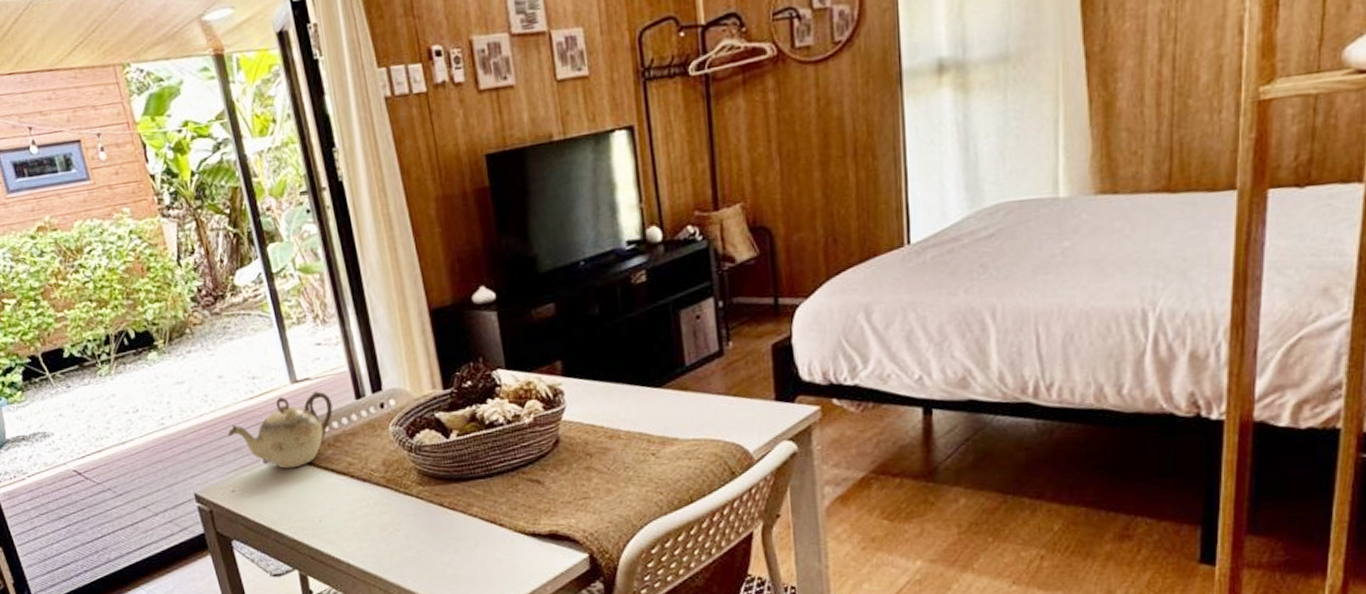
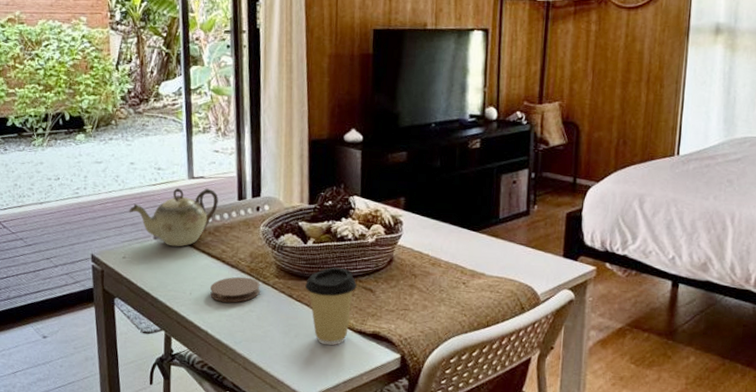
coaster: none [341,490,403,525] -> present [209,276,260,303]
coffee cup: none [456,460,520,557] -> present [305,267,357,346]

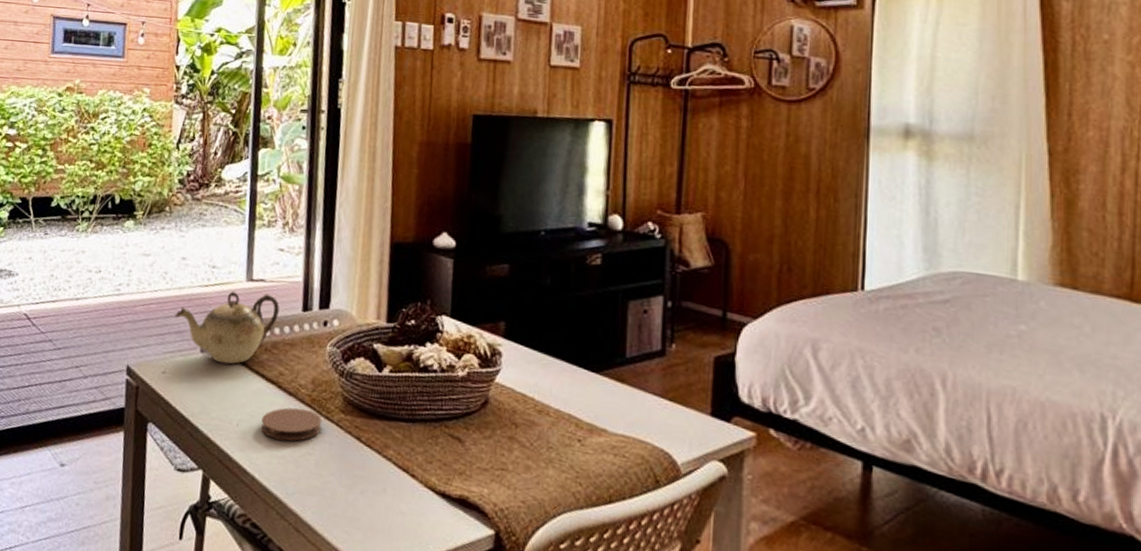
coffee cup: present [305,267,357,346] -> none [377,404,442,510]

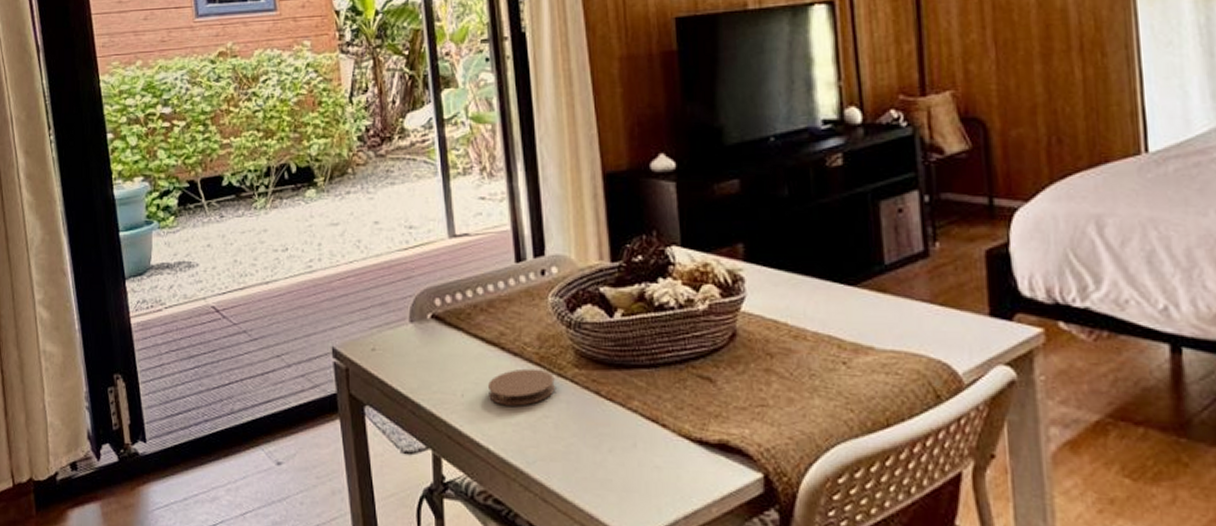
teapot: present [174,291,280,364] -> none [376,249,490,331]

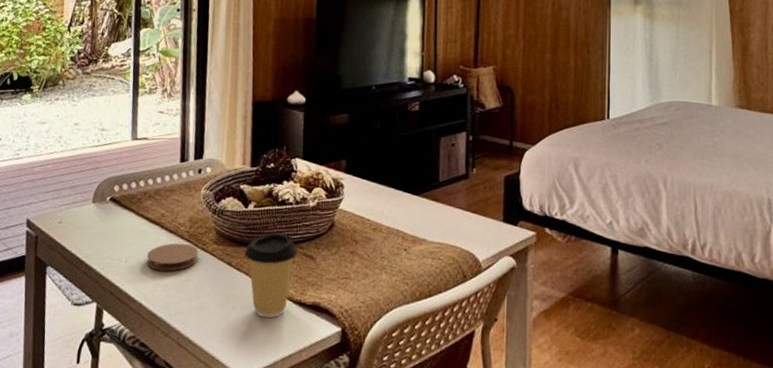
coffee cup: none [616,348,689,464] -> present [245,232,297,319]

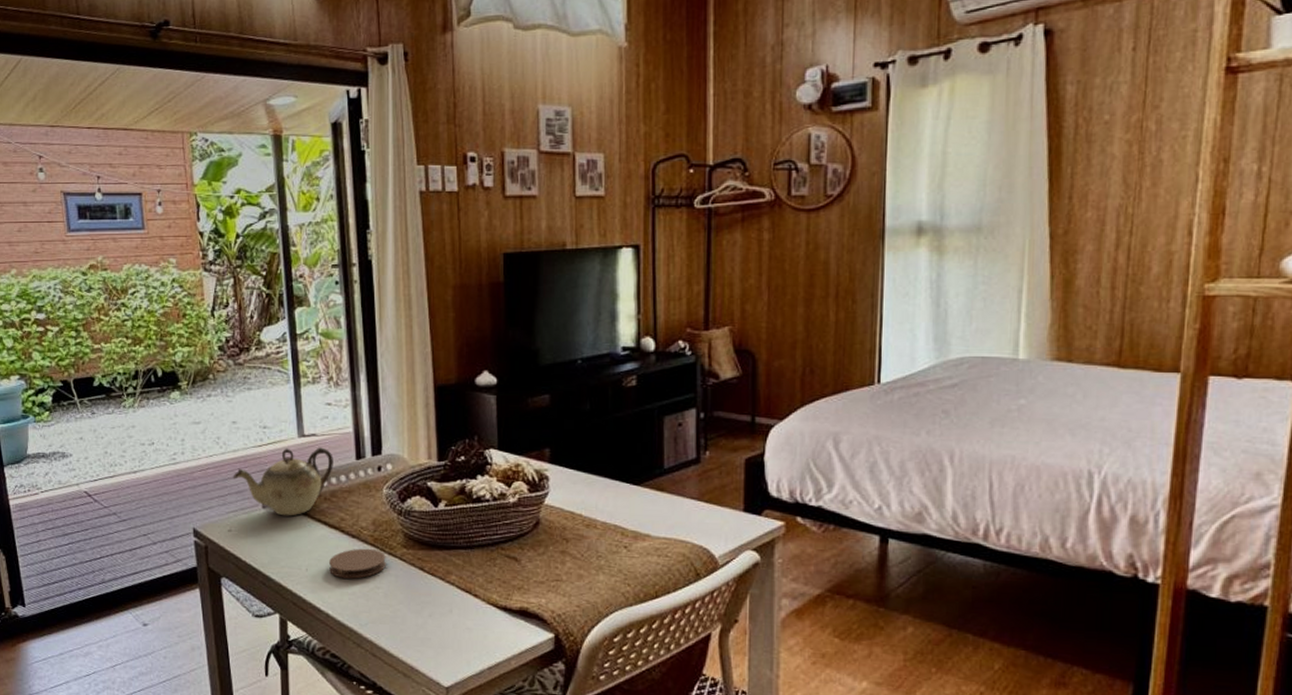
teapot: none [69,150,161,211] -> present [233,447,333,516]
coffee cup: present [245,232,297,319] -> none [438,533,499,626]

